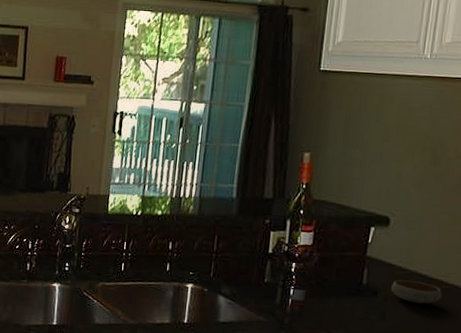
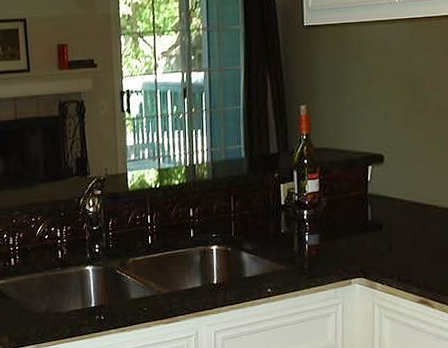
bowl: present [391,279,442,304] -> none [393,210,437,230]

